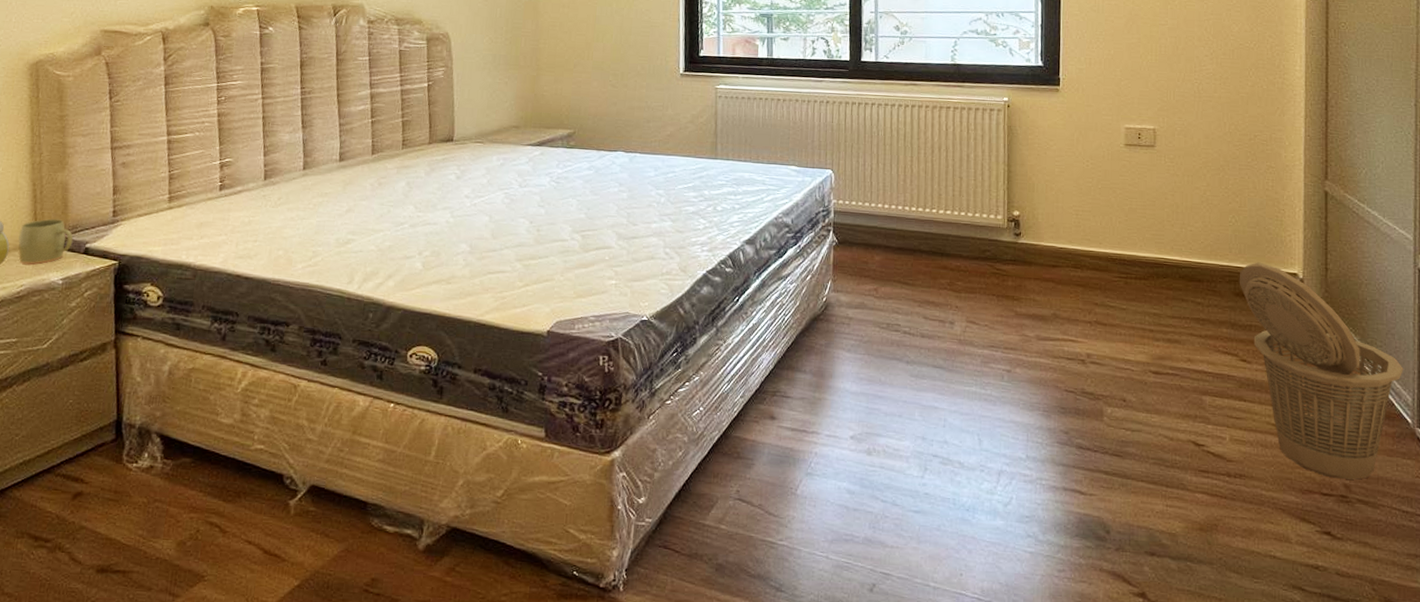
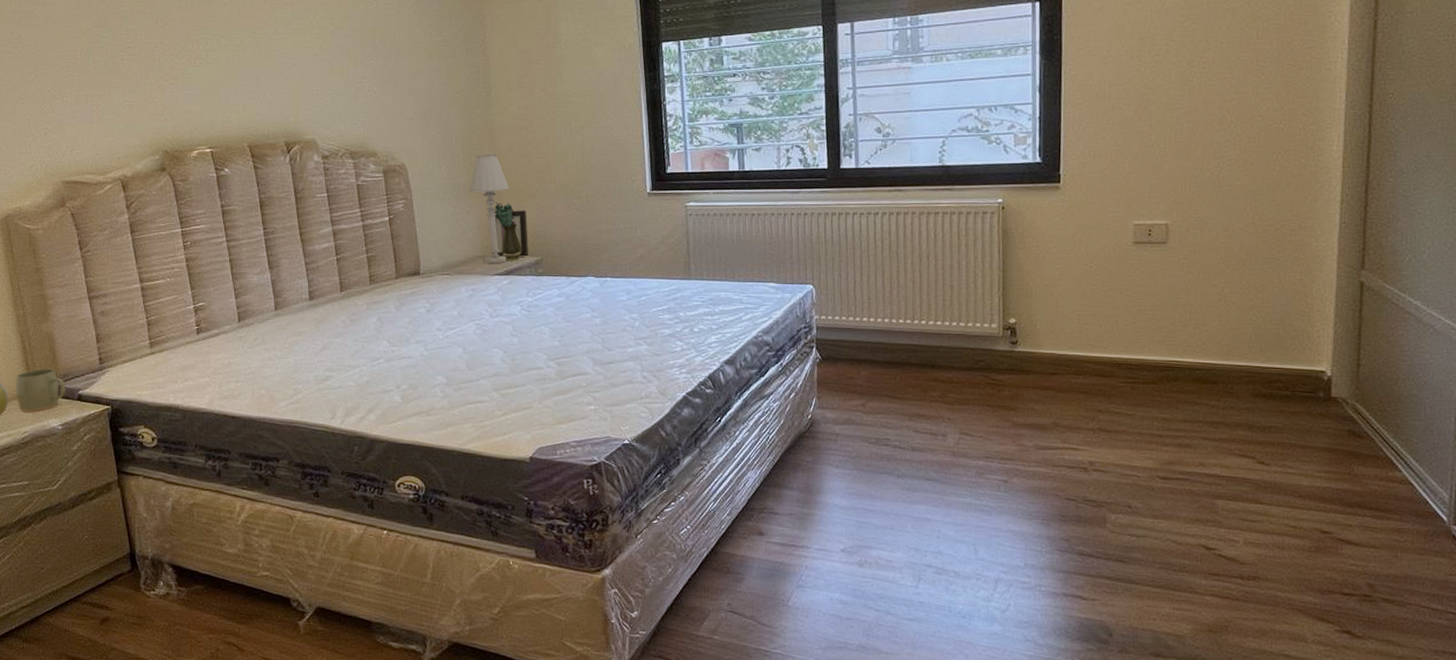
table lamp: none [508,28,549,135] -> present [468,155,510,265]
picture frame: none [526,83,563,129] -> present [492,210,528,257]
vase: none [532,74,556,133] -> present [494,201,522,261]
laundry basket: present [1239,262,1404,480] -> none [1258,360,1441,579]

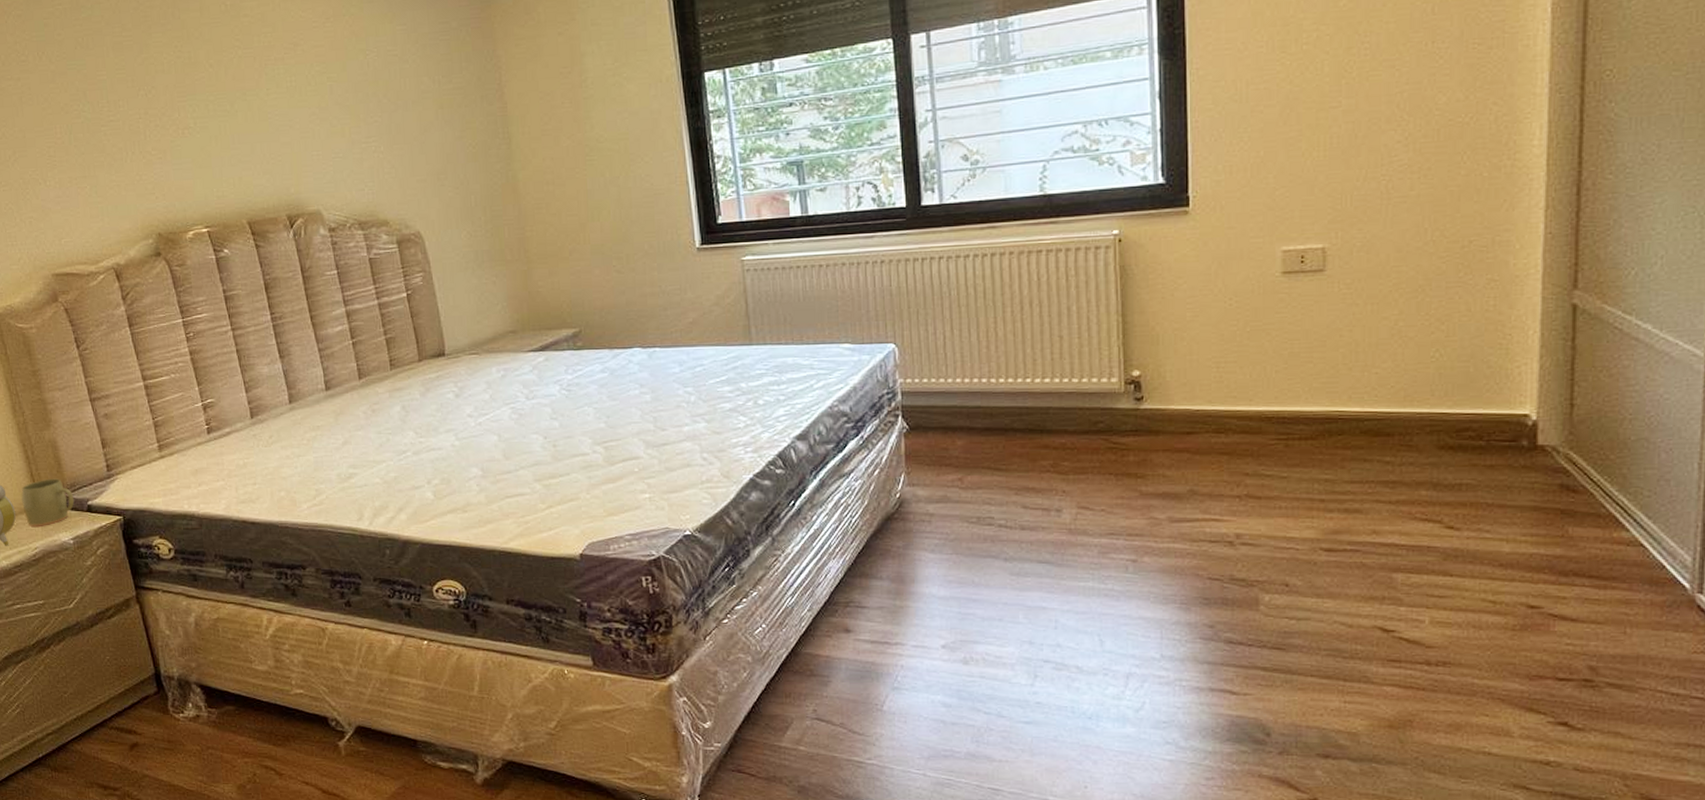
table lamp: present [468,155,510,265] -> none [493,215,541,340]
picture frame: present [492,210,528,257] -> none [522,276,565,330]
vase: present [494,201,522,261] -> none [523,268,558,335]

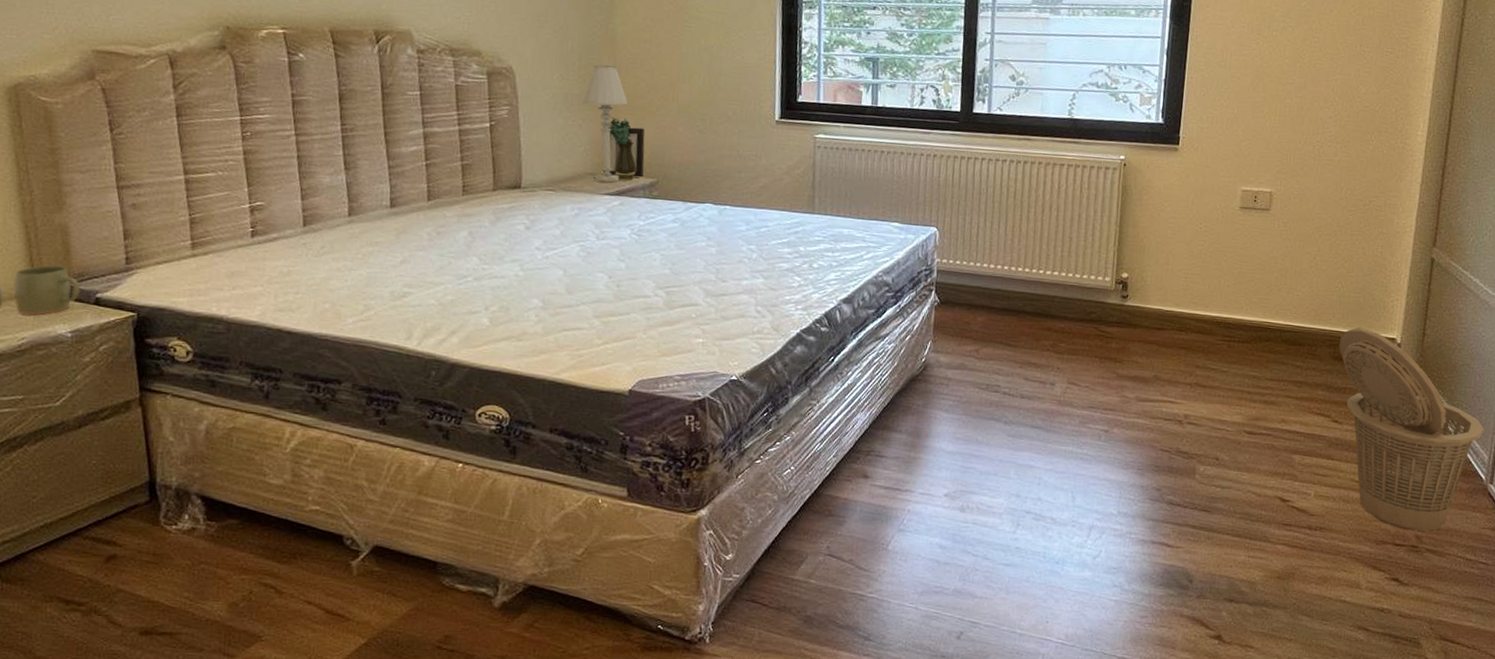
table lamp: none [493,215,541,340] -> present [582,65,628,184]
picture frame: none [522,276,565,330] -> present [603,127,645,178]
vase: none [523,268,558,335] -> present [609,116,637,182]
laundry basket: none [1444,404,1681,660] -> present [1338,327,1484,531]

